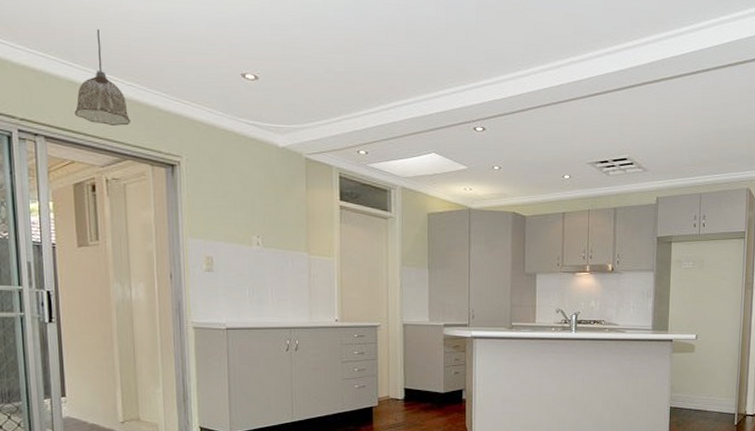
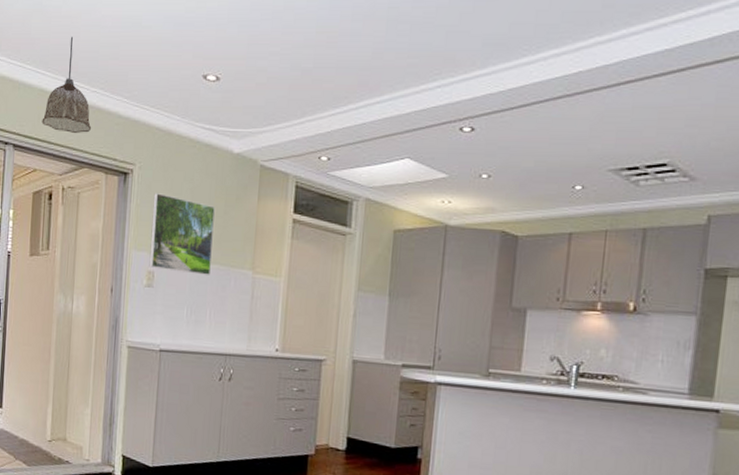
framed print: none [204,184,269,259] -> present [149,193,215,276]

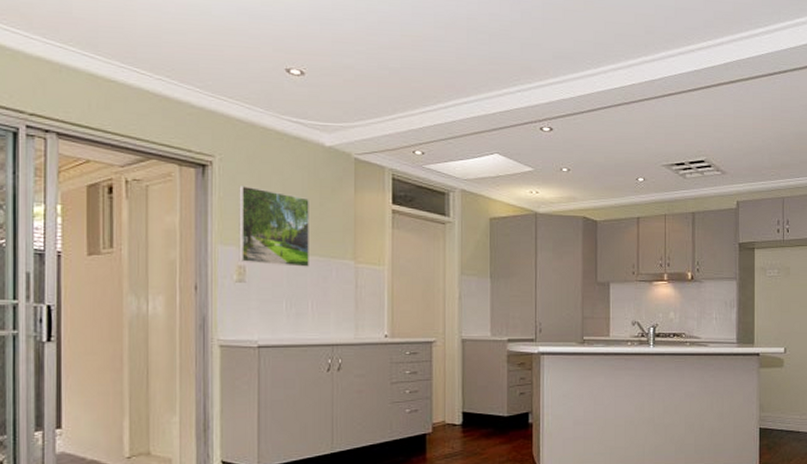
pendant lamp: present [42,37,92,133] -> none [93,20,159,123]

